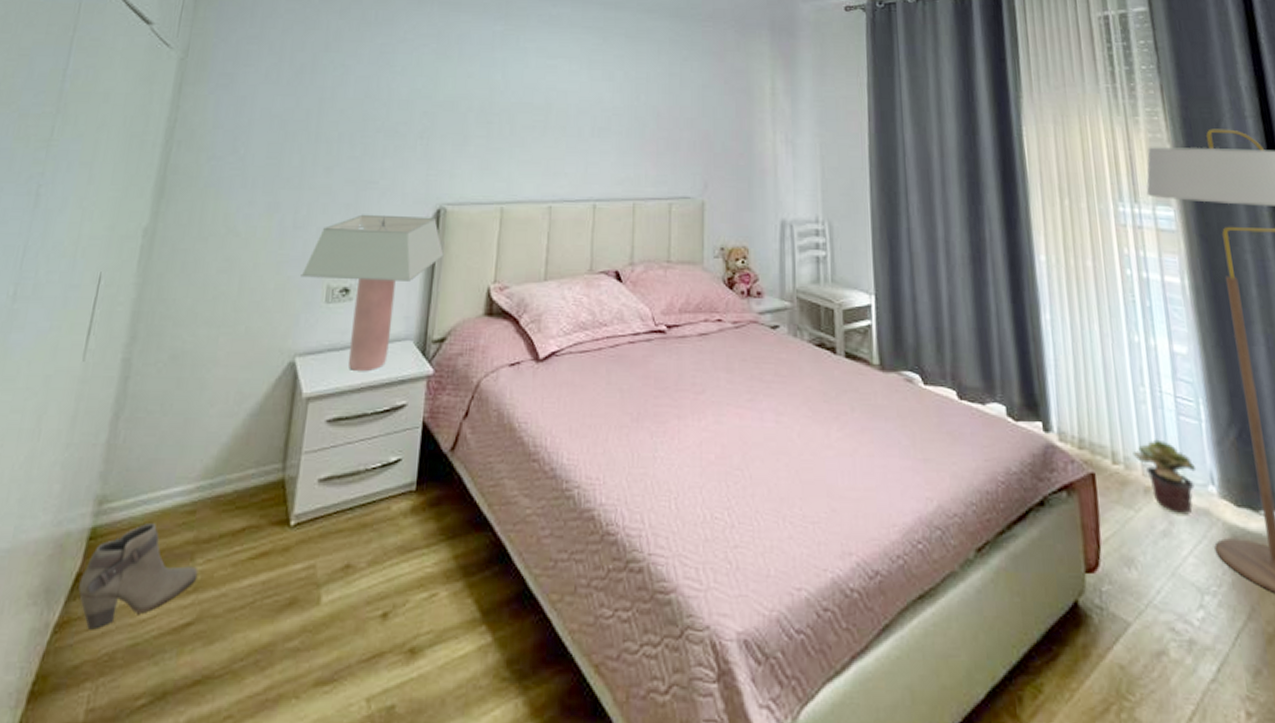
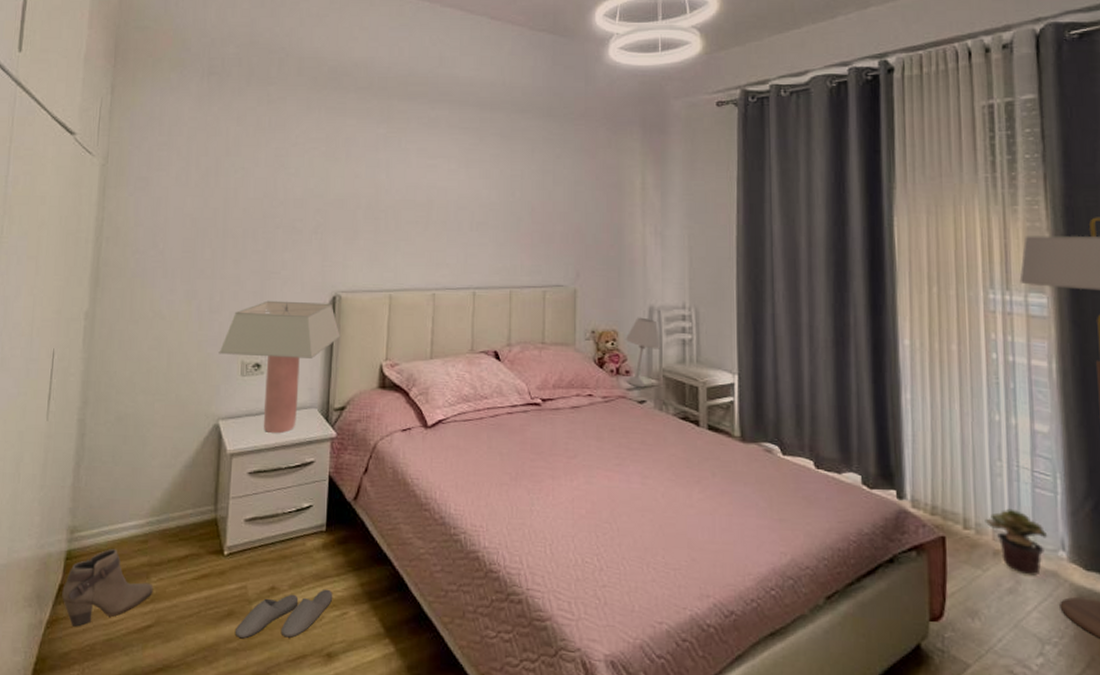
slippers: none [296,564,420,635] -> present [234,589,332,639]
table lamp: none [756,232,794,311] -> present [625,317,661,388]

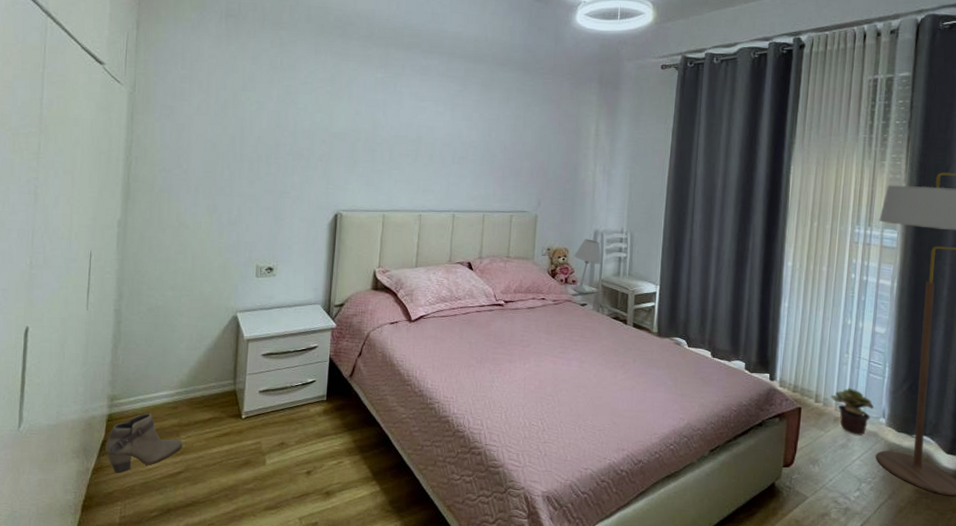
table lamp: present [218,300,340,434] -> none [236,216,341,325]
slippers: present [234,589,332,639] -> none [251,444,331,482]

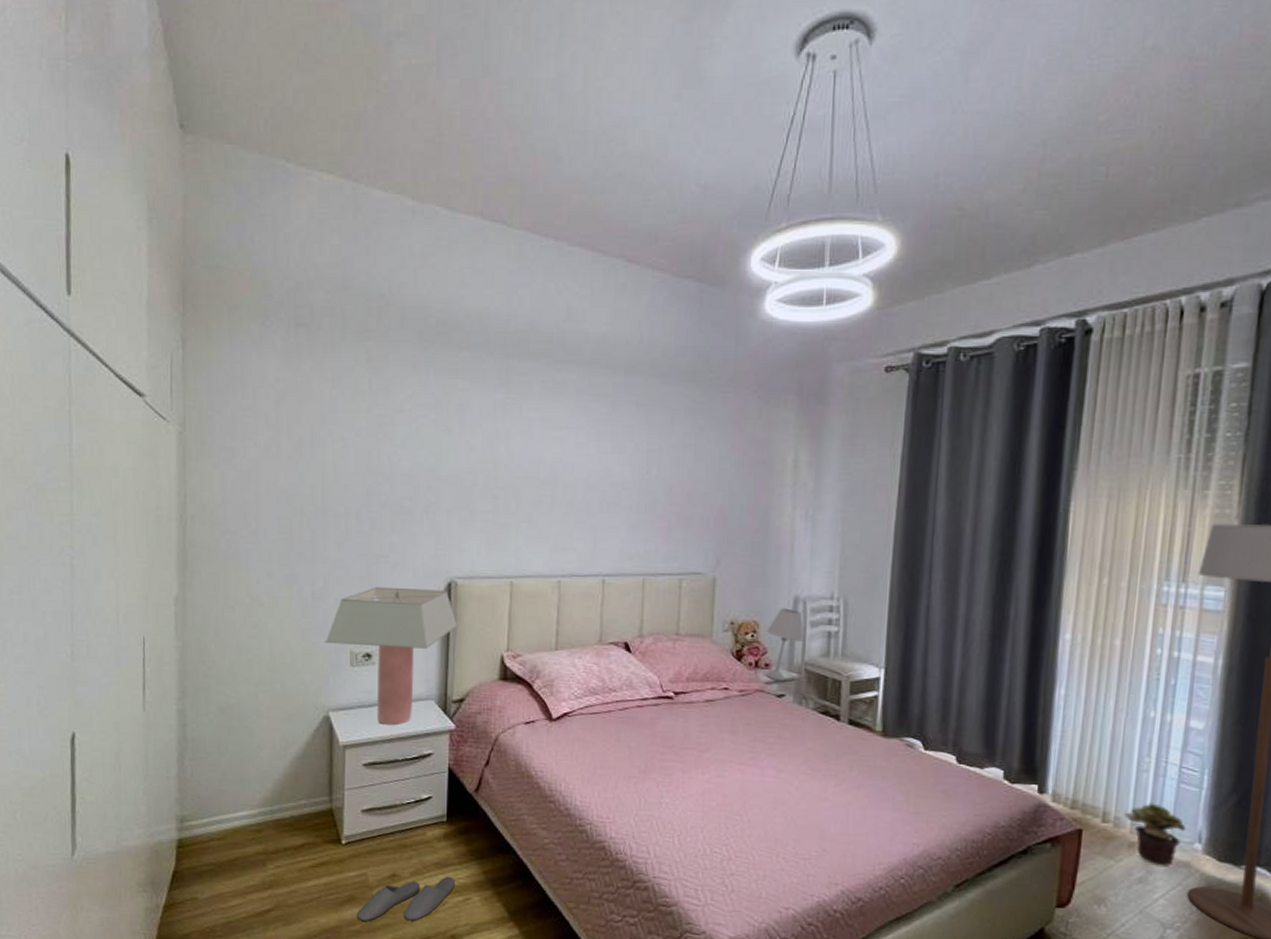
boot: present [105,413,183,473] -> none [177,838,271,911]
table lamp: none [236,216,341,325] -> present [325,586,457,726]
slippers: none [251,444,331,482] -> present [356,876,455,922]

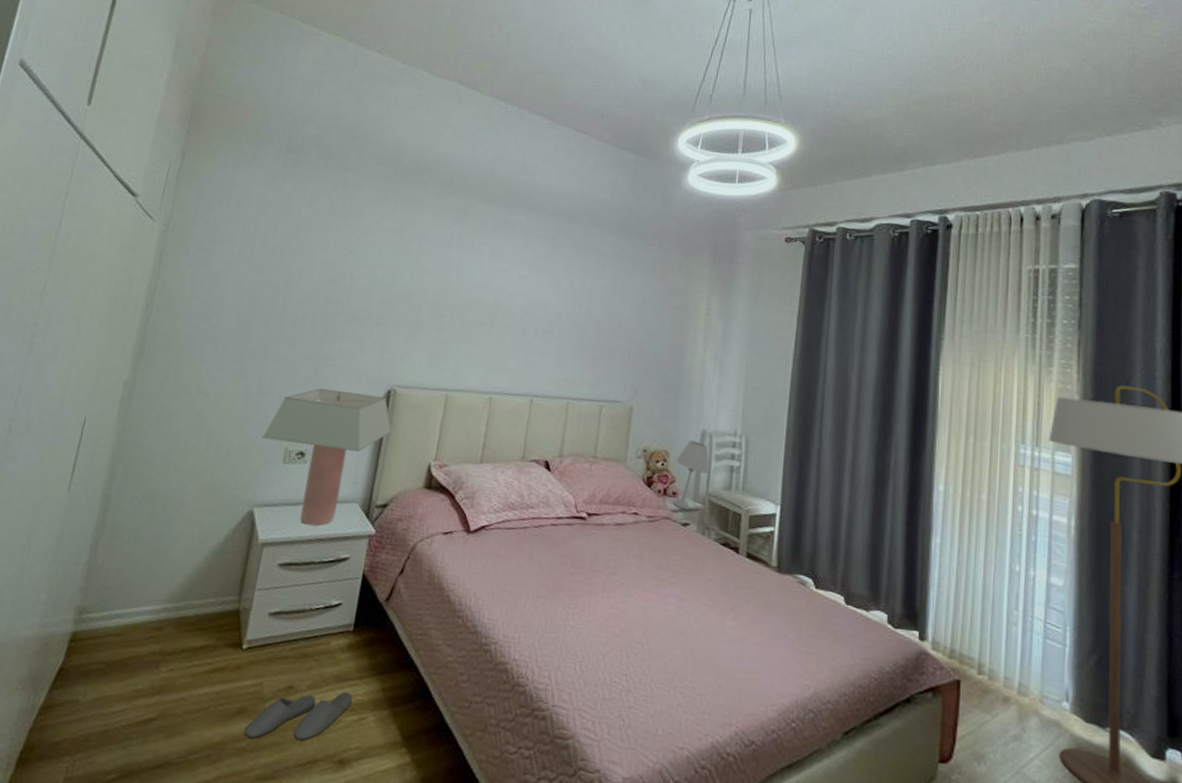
potted plant: present [1124,803,1187,866] -> none [998,657,1054,725]

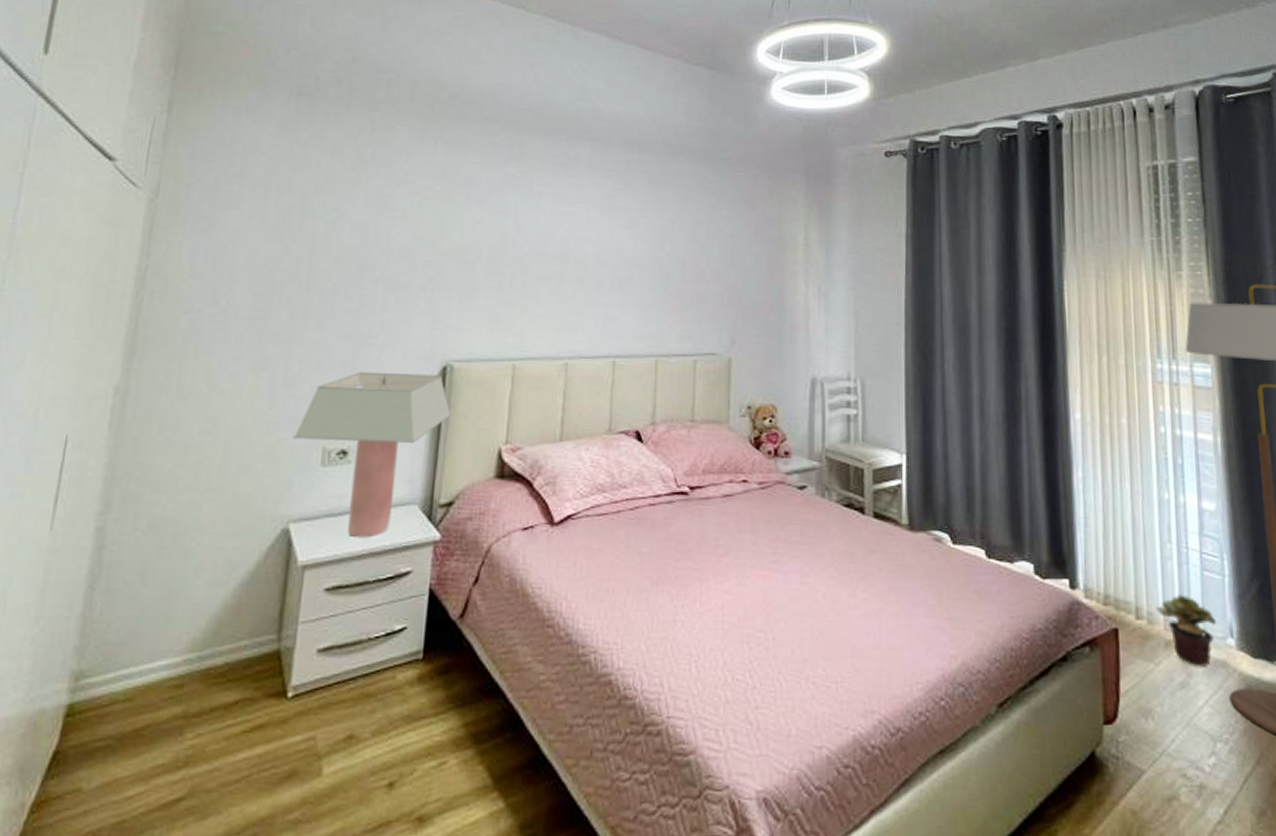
slippers: present [244,691,352,741] -> none [296,733,428,807]
table lamp: present [672,440,710,511] -> none [784,390,824,471]
potted plant: none [998,657,1054,725] -> present [1156,594,1217,667]

